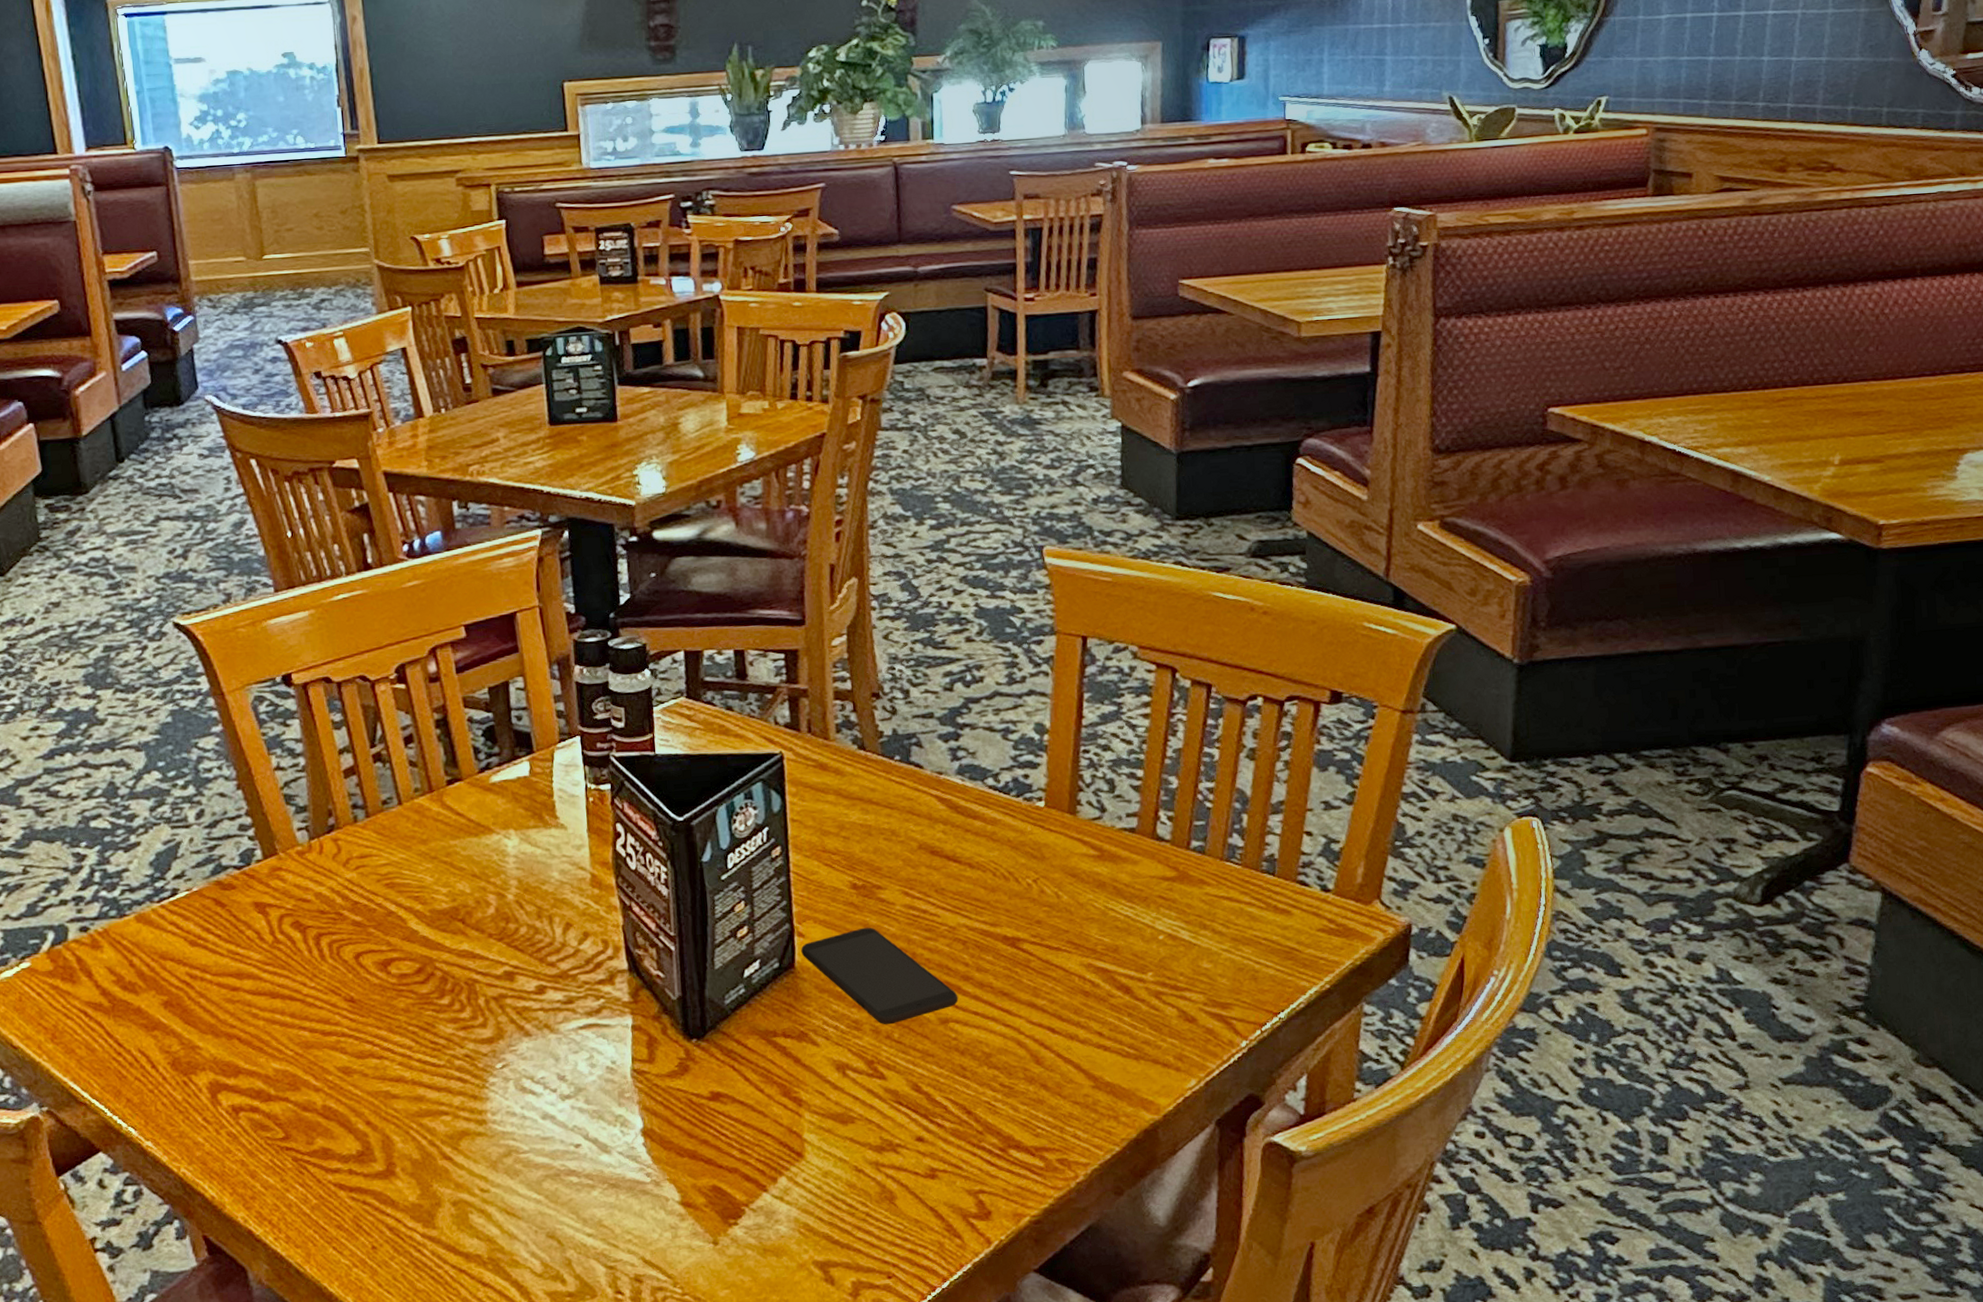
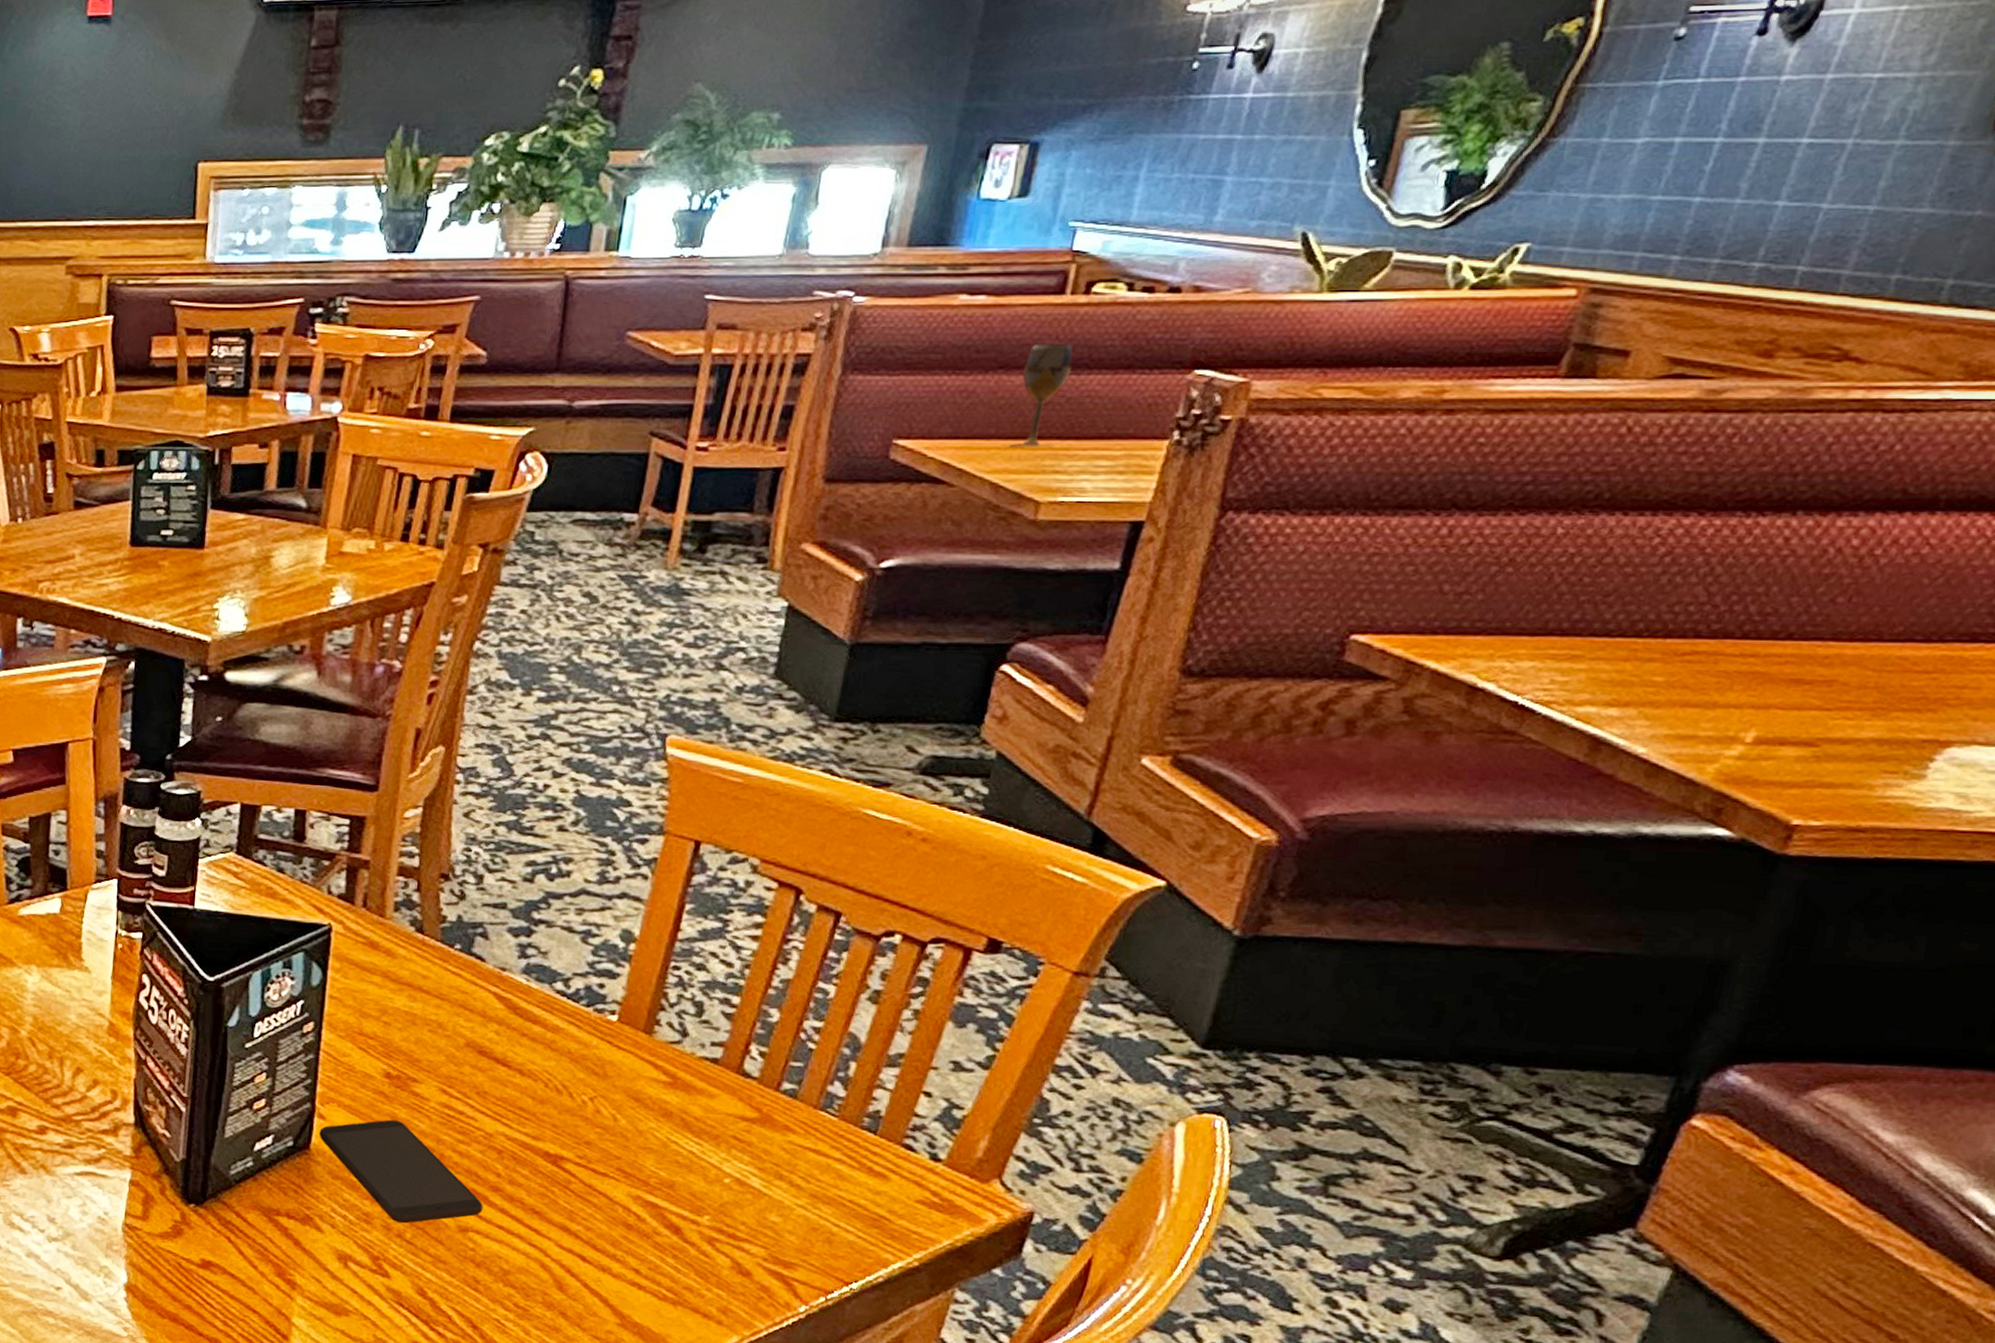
wine glass: none [1267,193,1304,280] -> present [1009,343,1074,449]

